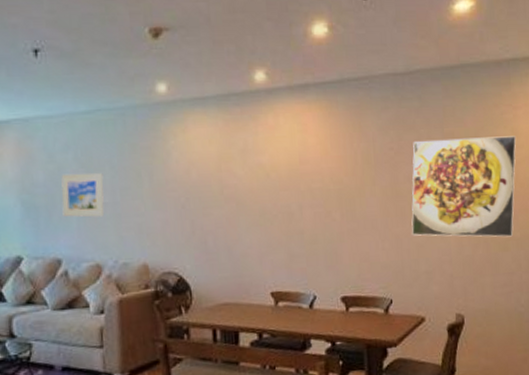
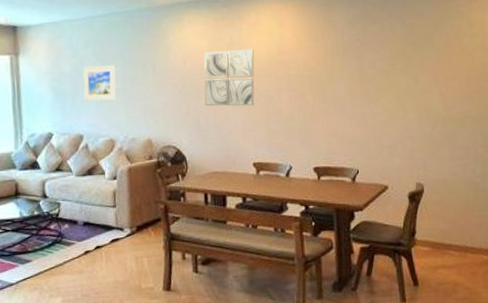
wall art: none [212,157,273,225] -> present [204,49,255,106]
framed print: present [411,136,517,237] -> none [376,26,472,116]

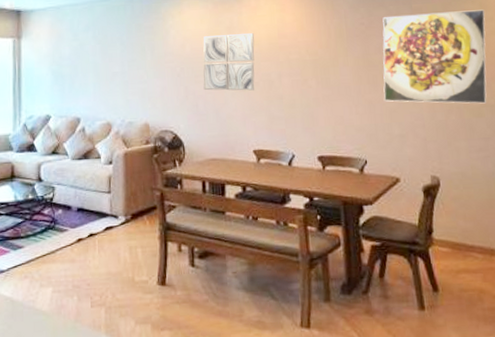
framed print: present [83,65,117,101] -> none [82,48,115,84]
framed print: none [376,26,472,116] -> present [382,9,487,104]

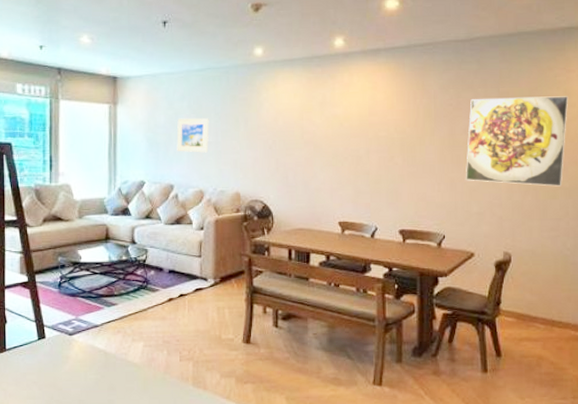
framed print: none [82,48,115,84] -> present [177,118,209,153]
wall art: present [203,33,255,91] -> none [294,109,345,165]

